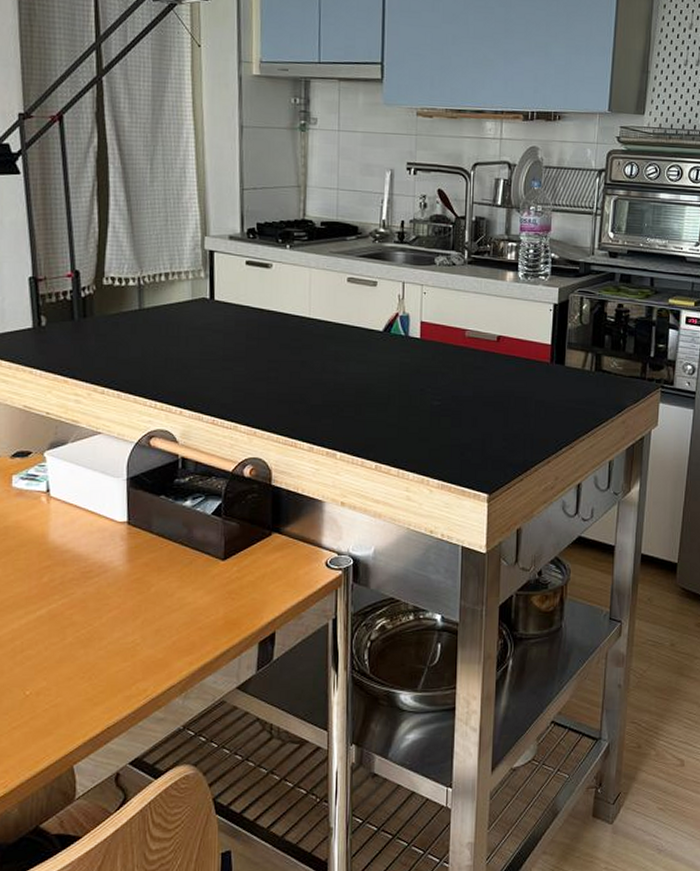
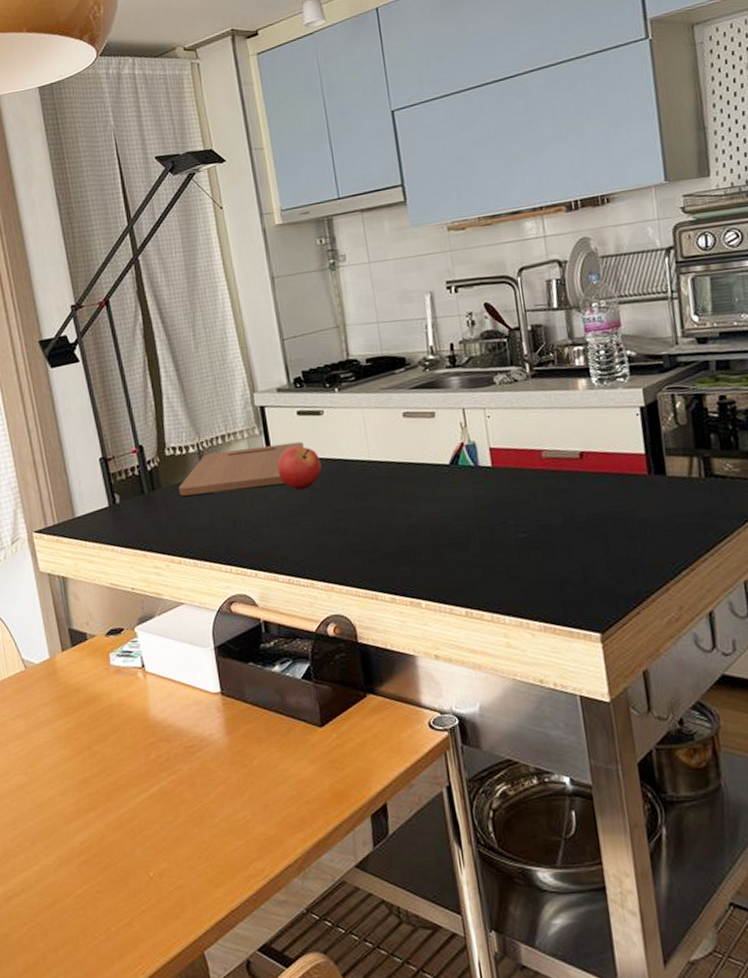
cutting board: none [112,289,247,329] -> present [178,441,304,496]
fruit: none [218,294,262,337] -> present [277,446,322,490]

